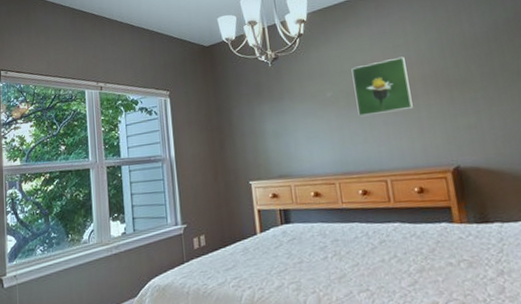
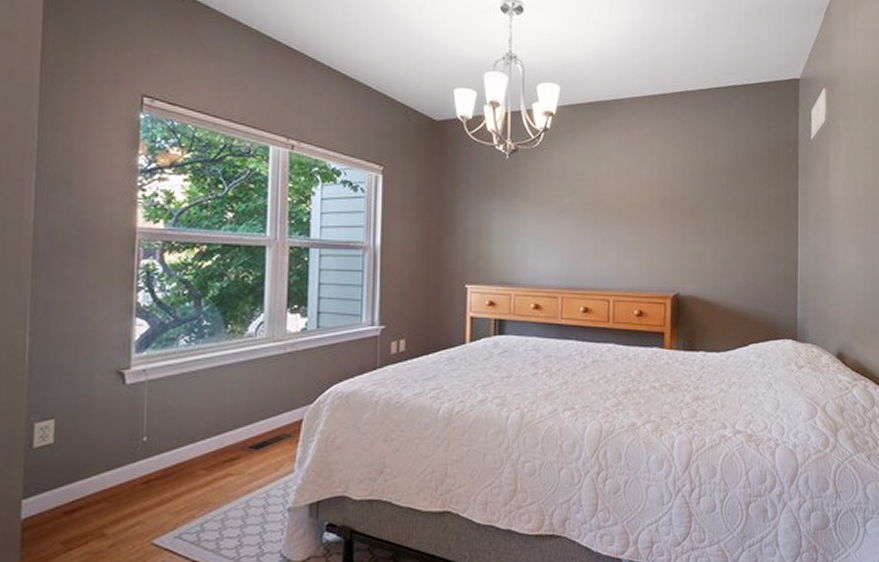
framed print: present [351,56,413,117] -> none [593,173,648,231]

